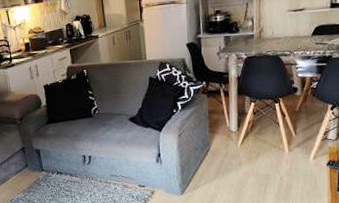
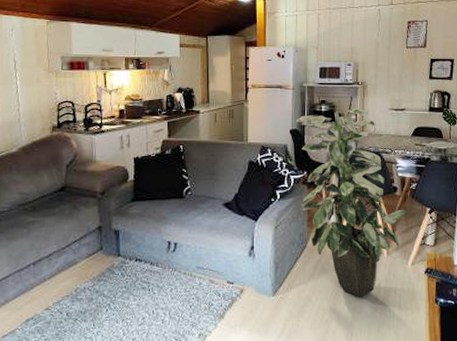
indoor plant: none [192,13,307,191] -> present [296,108,407,297]

